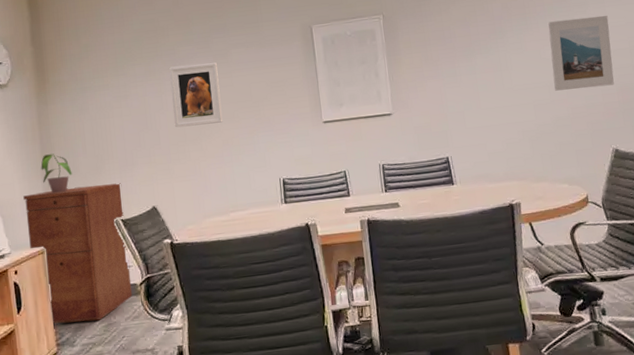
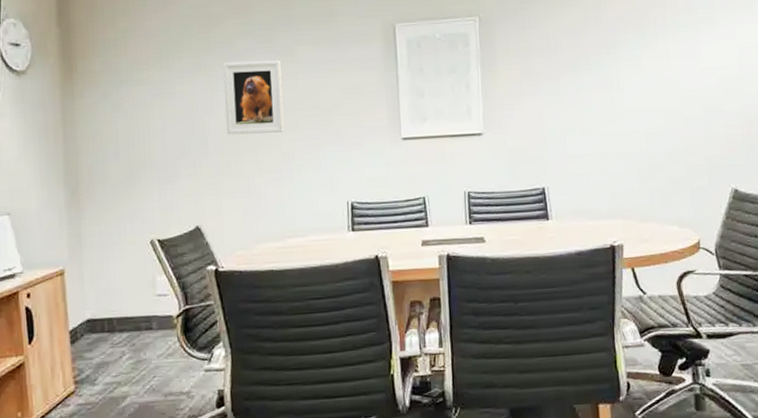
filing cabinet: present [23,183,133,324] -> none [41,196,167,358]
potted plant: present [41,153,72,193] -> none [63,157,101,204]
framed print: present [548,15,614,91] -> none [669,34,739,118]

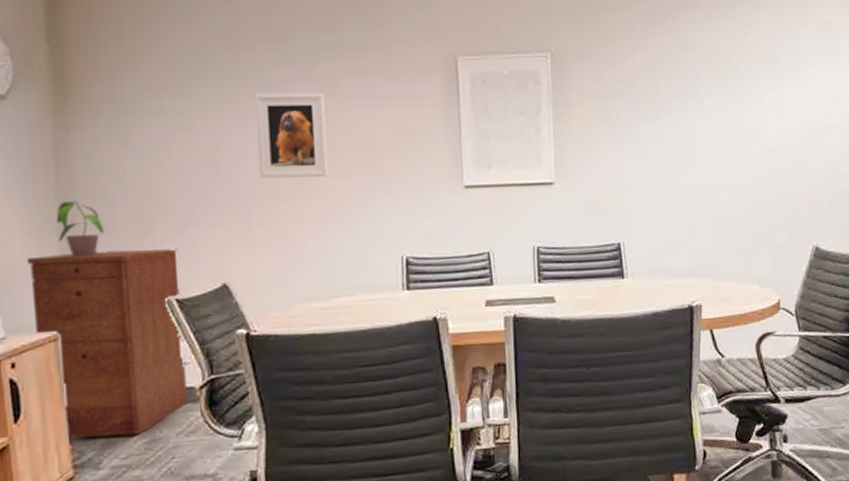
filing cabinet: none [41,196,167,358] -> present [28,249,189,438]
potted plant: none [63,157,101,204] -> present [56,201,105,257]

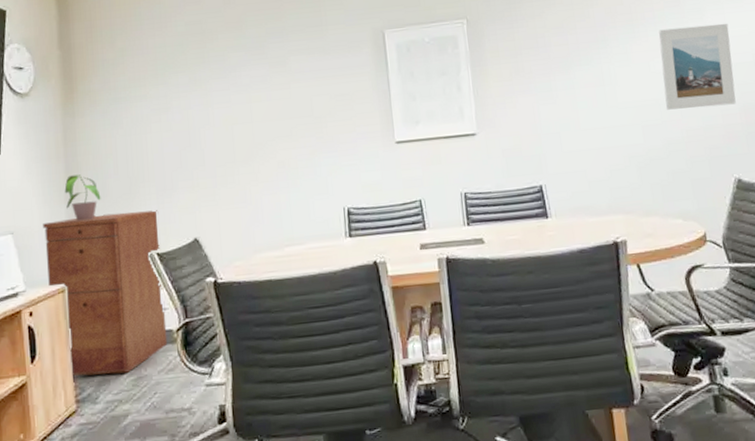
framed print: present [255,93,329,179] -> none [218,71,279,147]
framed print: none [752,83,823,171] -> present [659,23,736,110]

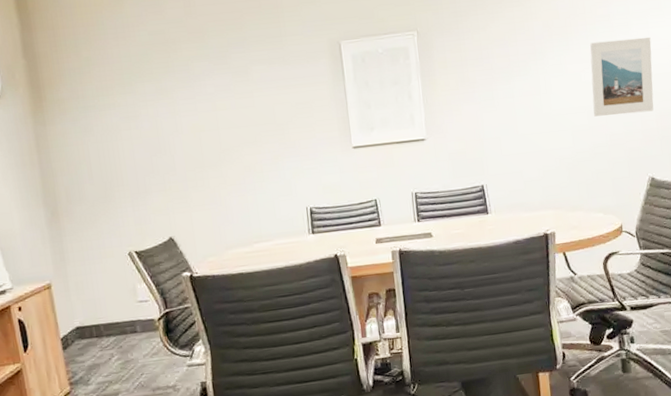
filing cabinet: present [43,210,168,376] -> none [23,212,151,362]
potted plant: present [64,174,101,221] -> none [41,180,78,224]

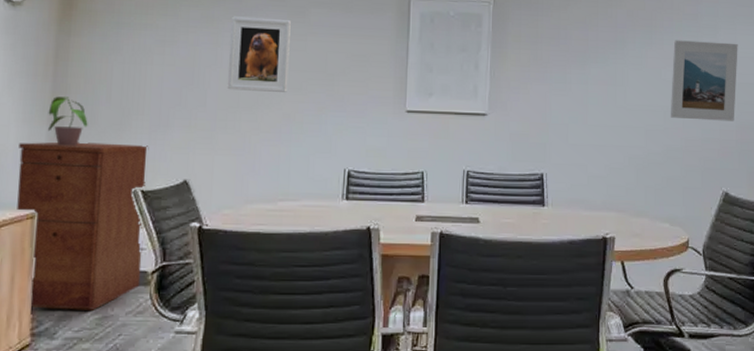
filing cabinet: none [23,212,151,362] -> present [17,142,149,310]
potted plant: none [41,180,78,224] -> present [48,96,88,146]
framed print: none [183,80,245,152] -> present [227,16,291,92]

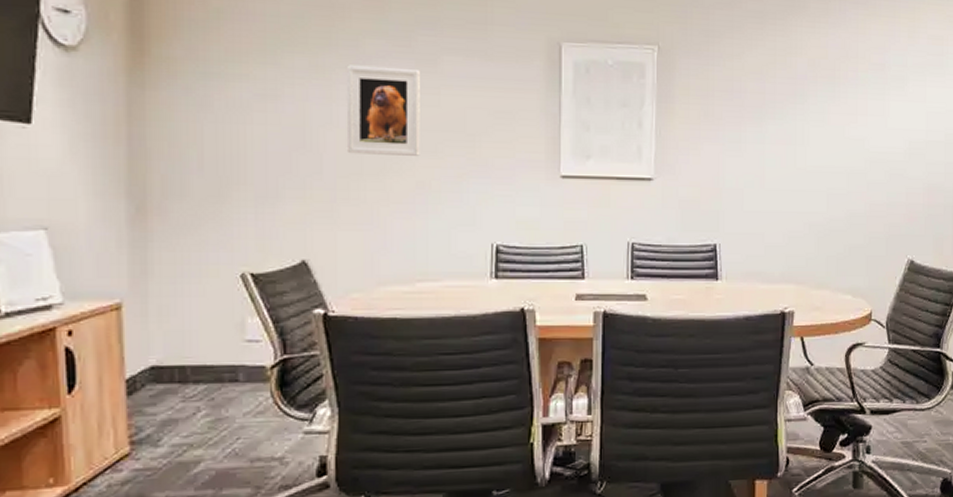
filing cabinet: present [17,142,149,310] -> none [92,218,258,413]
potted plant: present [48,96,88,146] -> none [125,163,177,223]
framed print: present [670,40,738,121] -> none [853,93,927,183]

